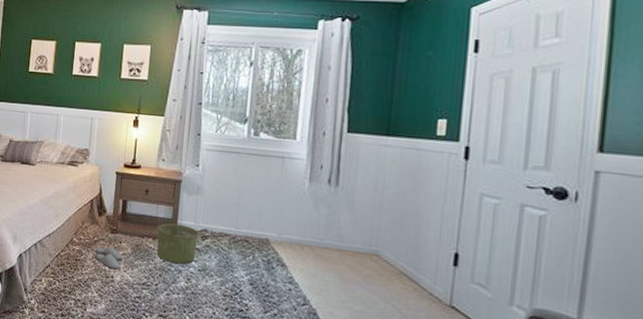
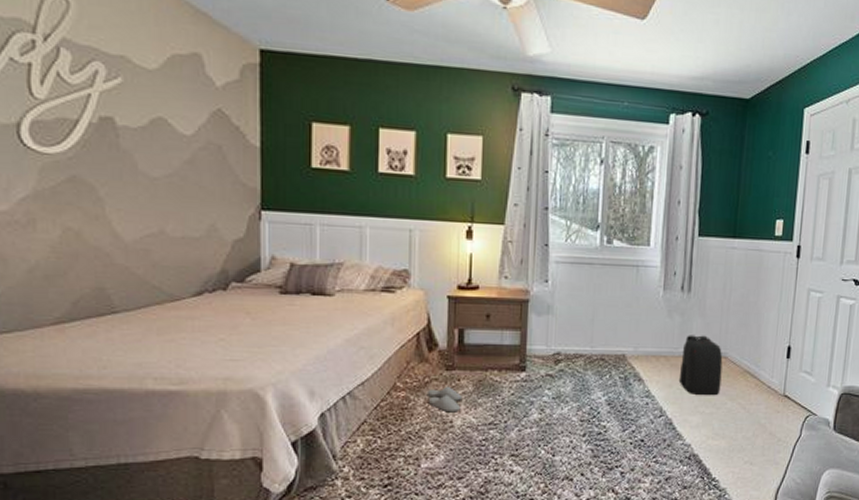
basket: present [156,223,200,265] -> none [502,350,552,396]
backpack: none [324,228,375,293] -> present [678,335,723,395]

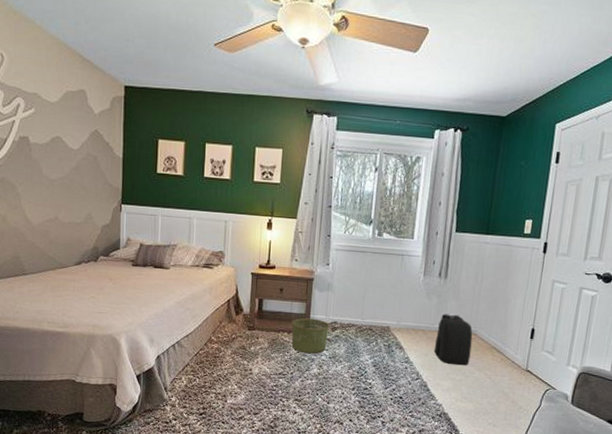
slippers: present [426,386,463,413] -> none [233,342,260,363]
basket: none [502,350,552,396] -> present [291,318,330,354]

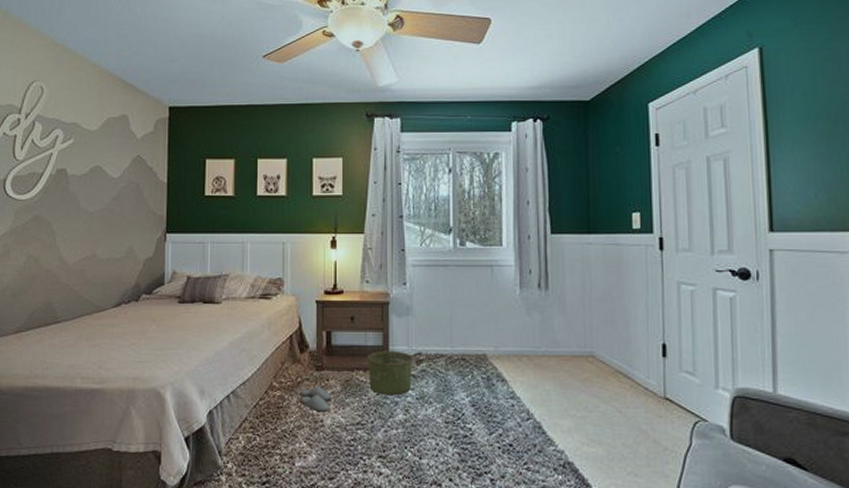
slippers: none [233,342,260,363] -> present [299,385,332,412]
backpack: present [433,314,473,365] -> none [544,333,591,397]

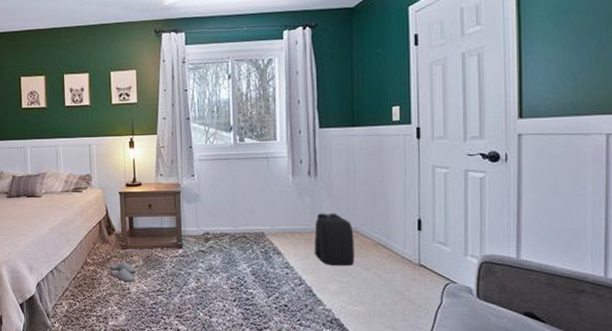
basket: present [366,350,414,396] -> none [163,231,203,268]
backpack: none [544,333,591,397] -> present [314,213,355,265]

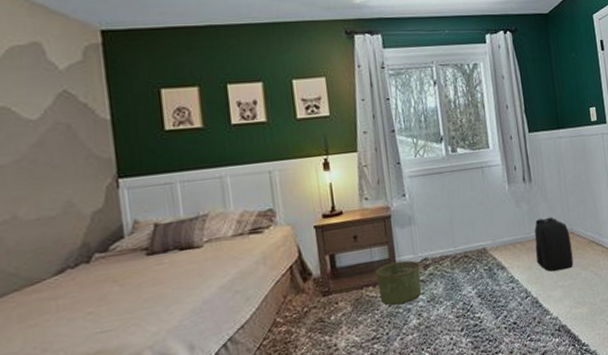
slippers: present [109,261,136,282] -> none [307,311,343,337]
basket: none [163,231,203,268] -> present [373,260,421,306]

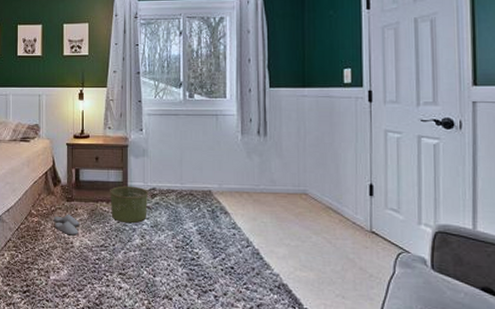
slippers: none [307,311,343,337] -> present [53,214,80,236]
backpack: present [534,217,574,272] -> none [262,173,304,229]

